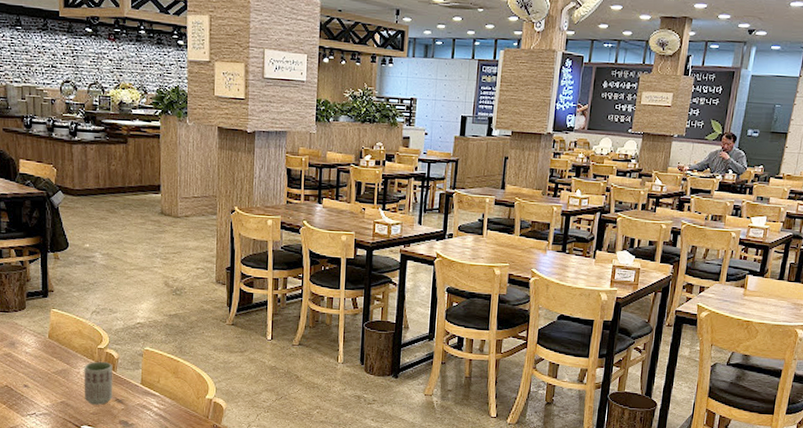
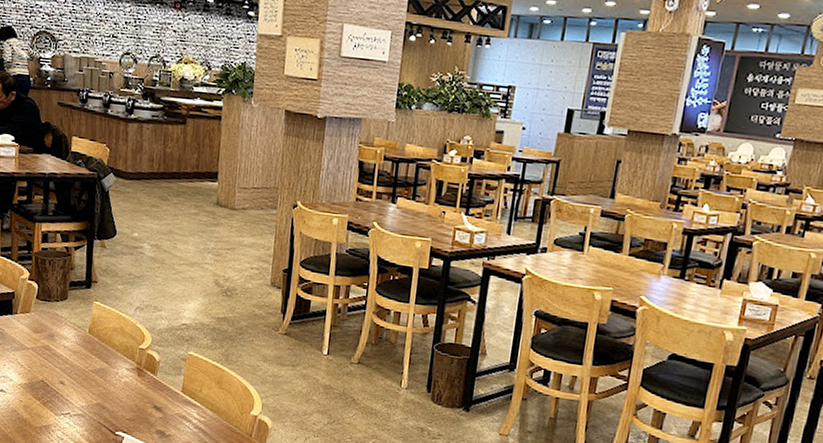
cup: present [84,361,113,405] -> none [121,362,153,411]

